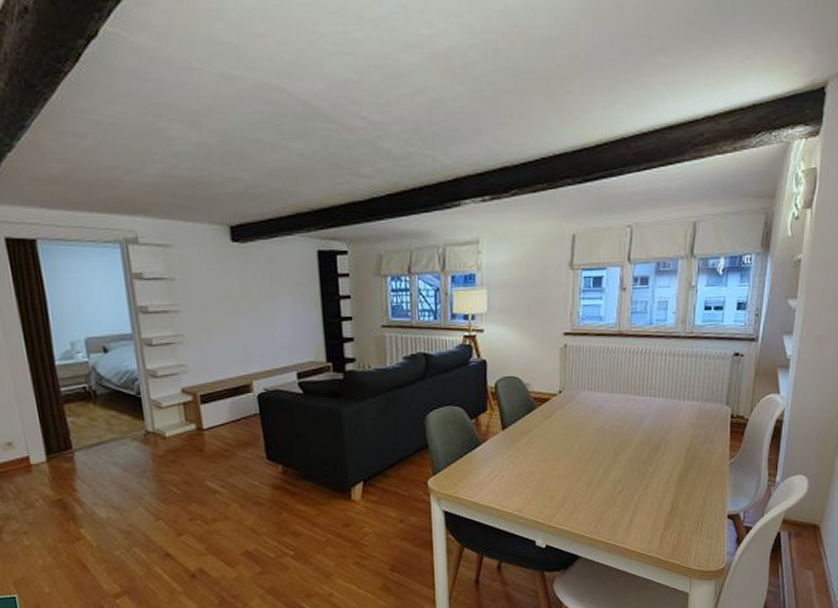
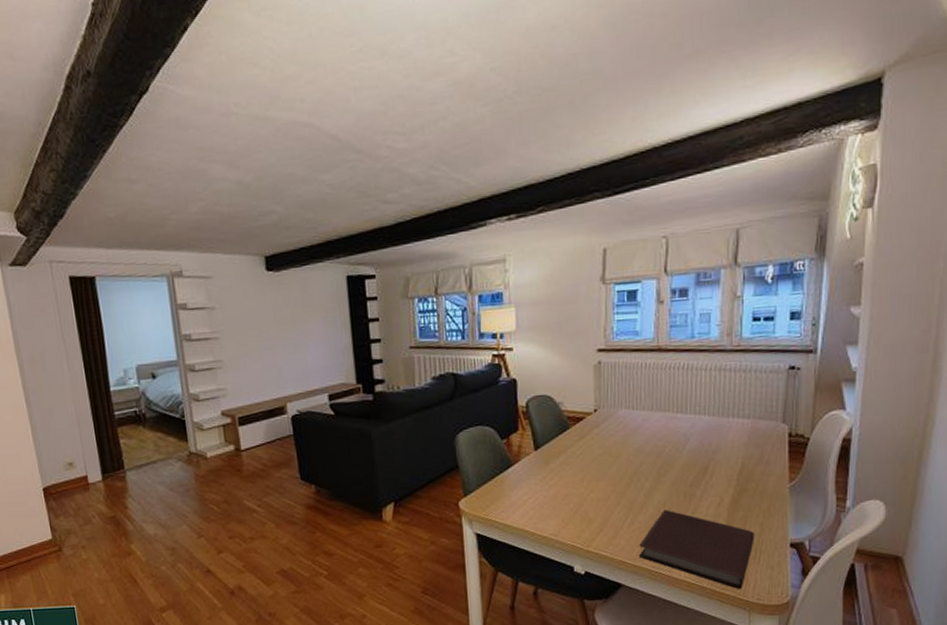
notebook: none [596,486,698,558] -> present [639,510,754,589]

